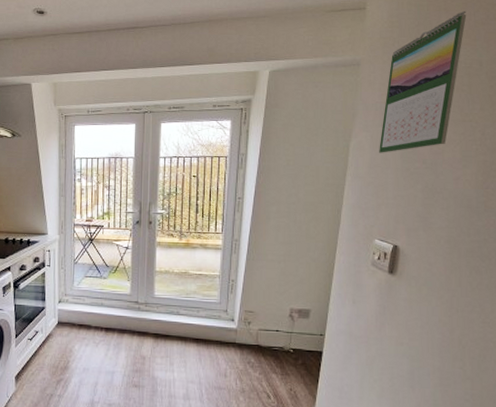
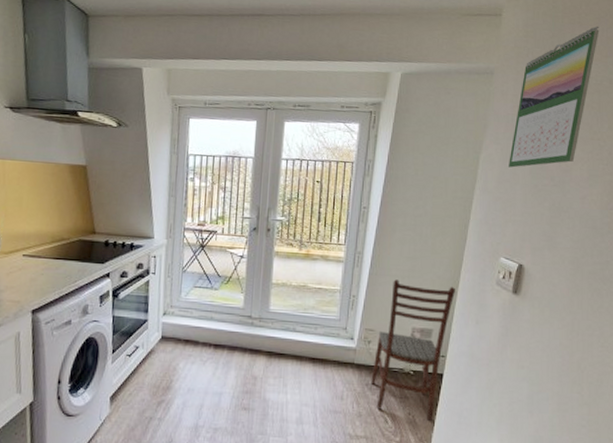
dining chair: none [252,264,331,396] -> present [371,279,455,421]

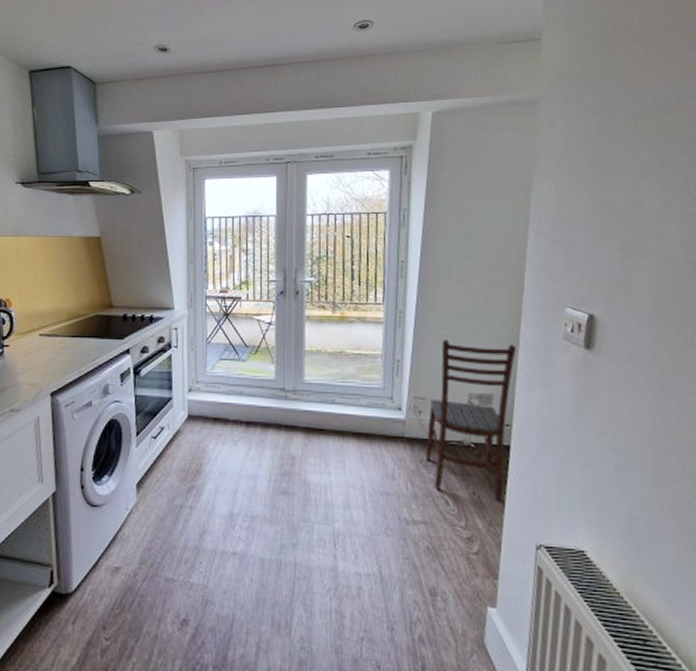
calendar: present [509,25,600,168] -> none [565,40,659,206]

